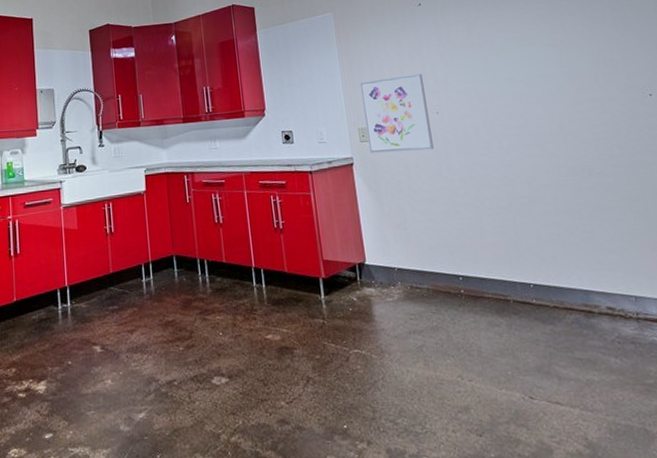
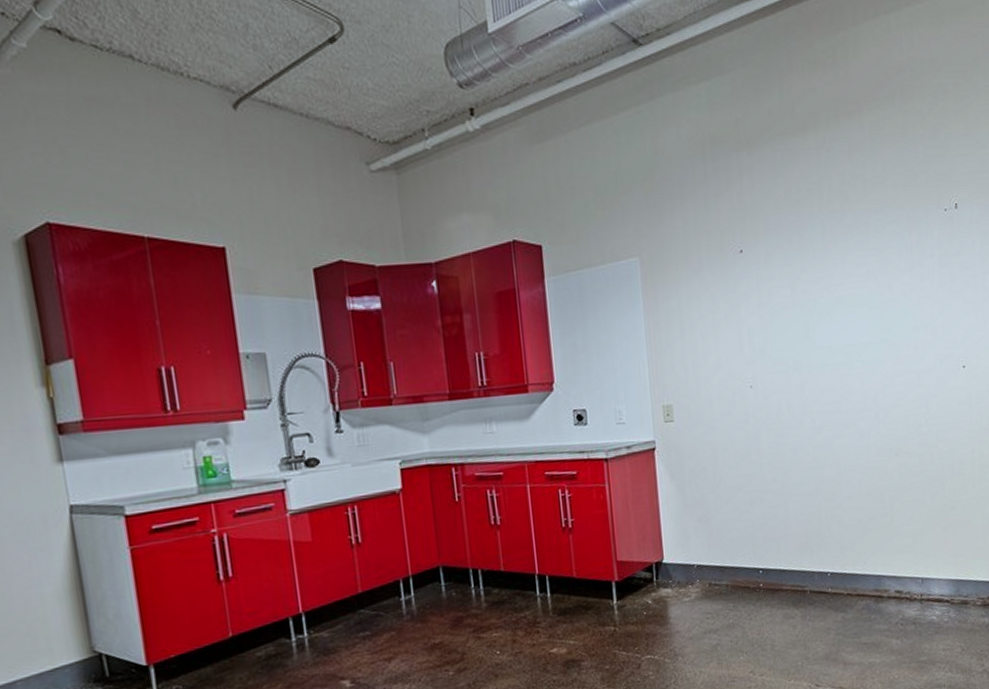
wall art: present [359,73,434,153] -> none [667,338,744,436]

